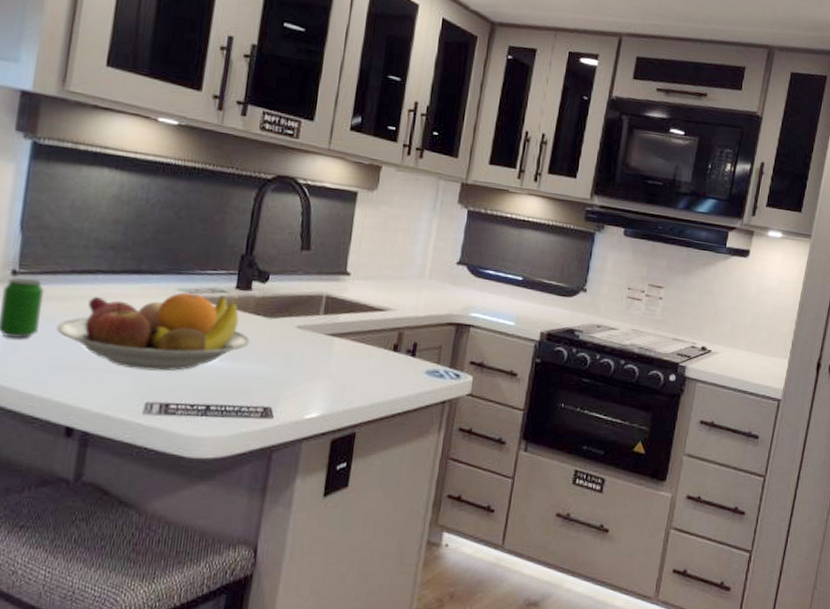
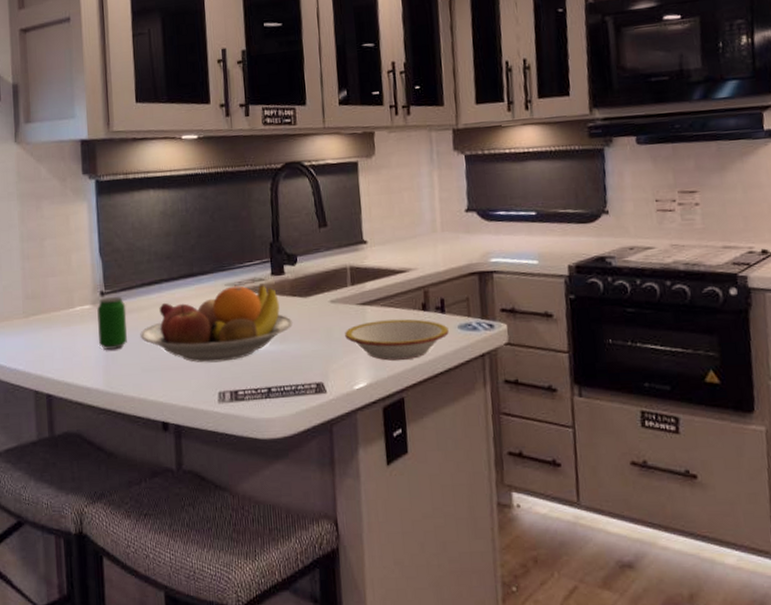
bowl: none [306,353,416,397] -> present [345,319,449,361]

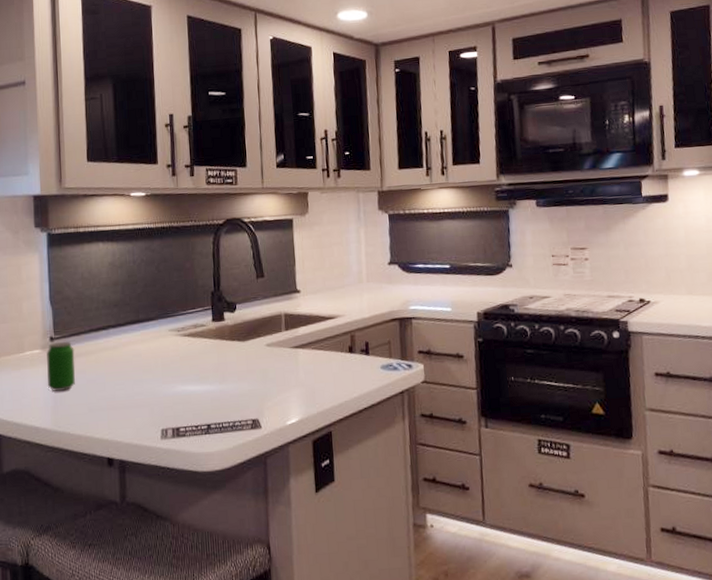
fruit bowl: present [140,284,292,363] -> none [87,329,231,403]
bowl: present [345,319,449,361] -> none [279,360,372,398]

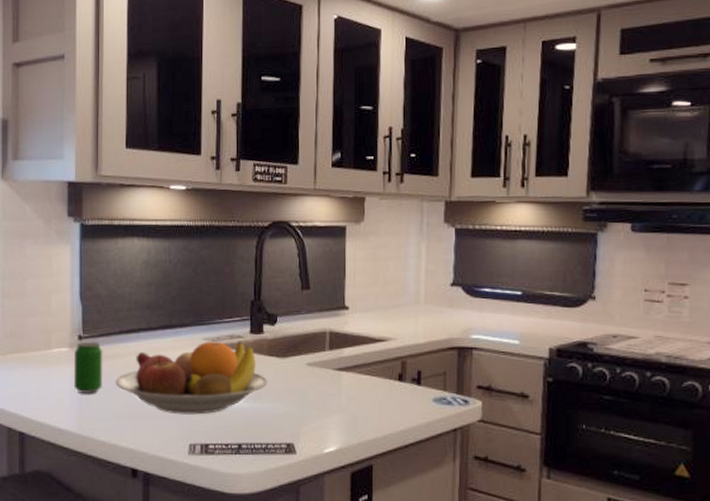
fruit bowl: none [87,329,231,403] -> present [115,341,267,415]

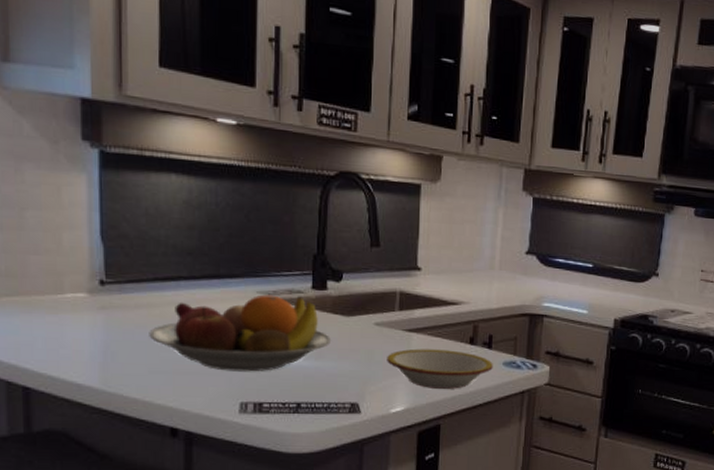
beverage can: present [73,341,103,393] -> none [93,287,133,346]
bowl: none [319,387,423,428] -> present [387,348,493,389]

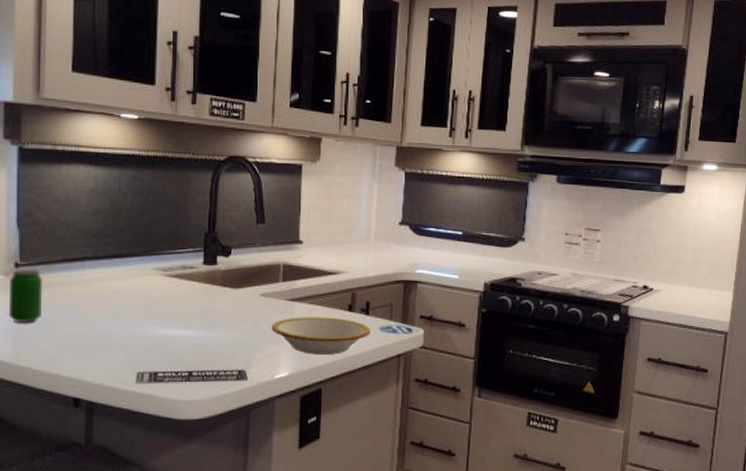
beverage can: none [93,287,133,346] -> present [8,269,43,322]
fruit bowl: present [149,294,331,372] -> none [56,271,220,344]

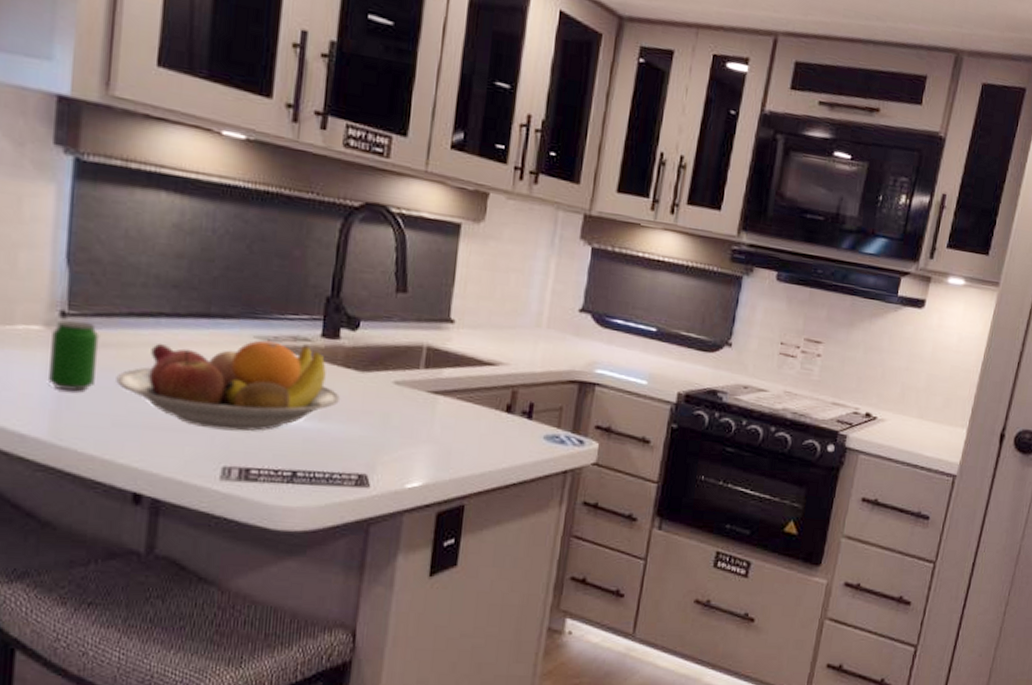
fruit bowl: none [56,271,220,344] -> present [116,340,340,432]
bowl: present [272,317,371,354] -> none [405,414,532,464]

